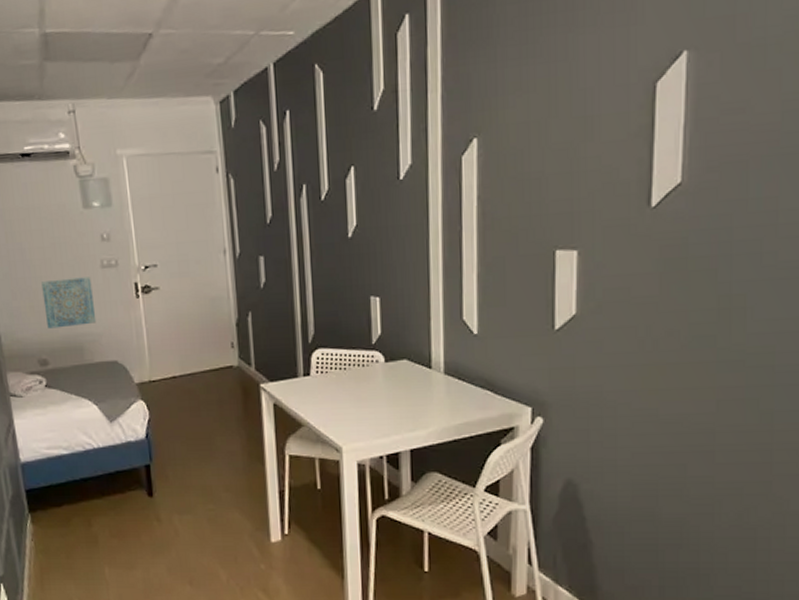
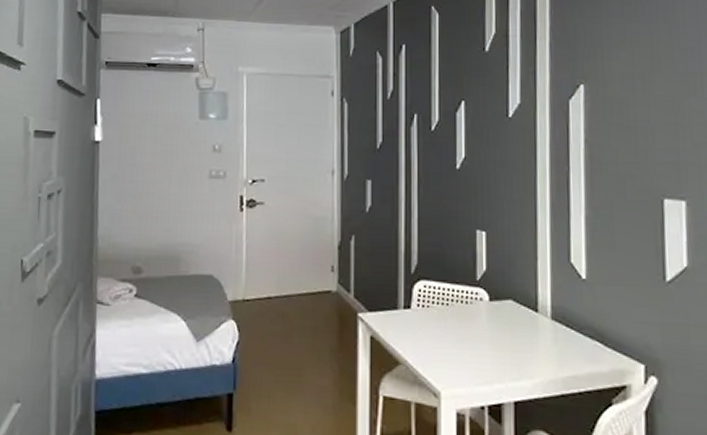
wall art: present [41,277,97,329] -> none [146,185,198,236]

